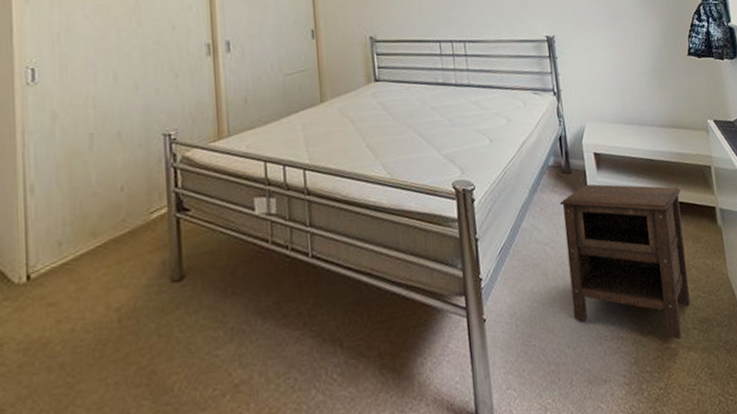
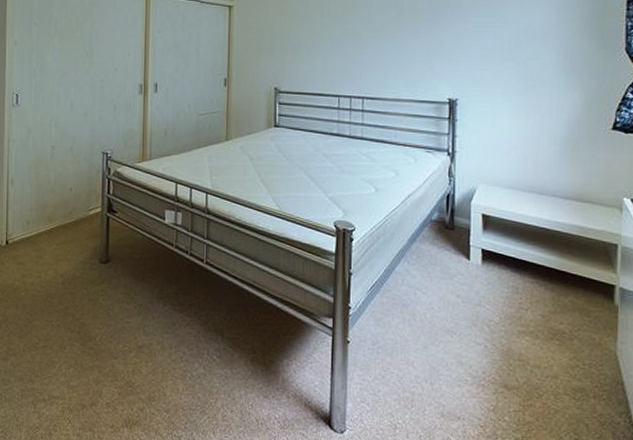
nightstand: present [559,184,691,340] -> none [436,242,576,401]

